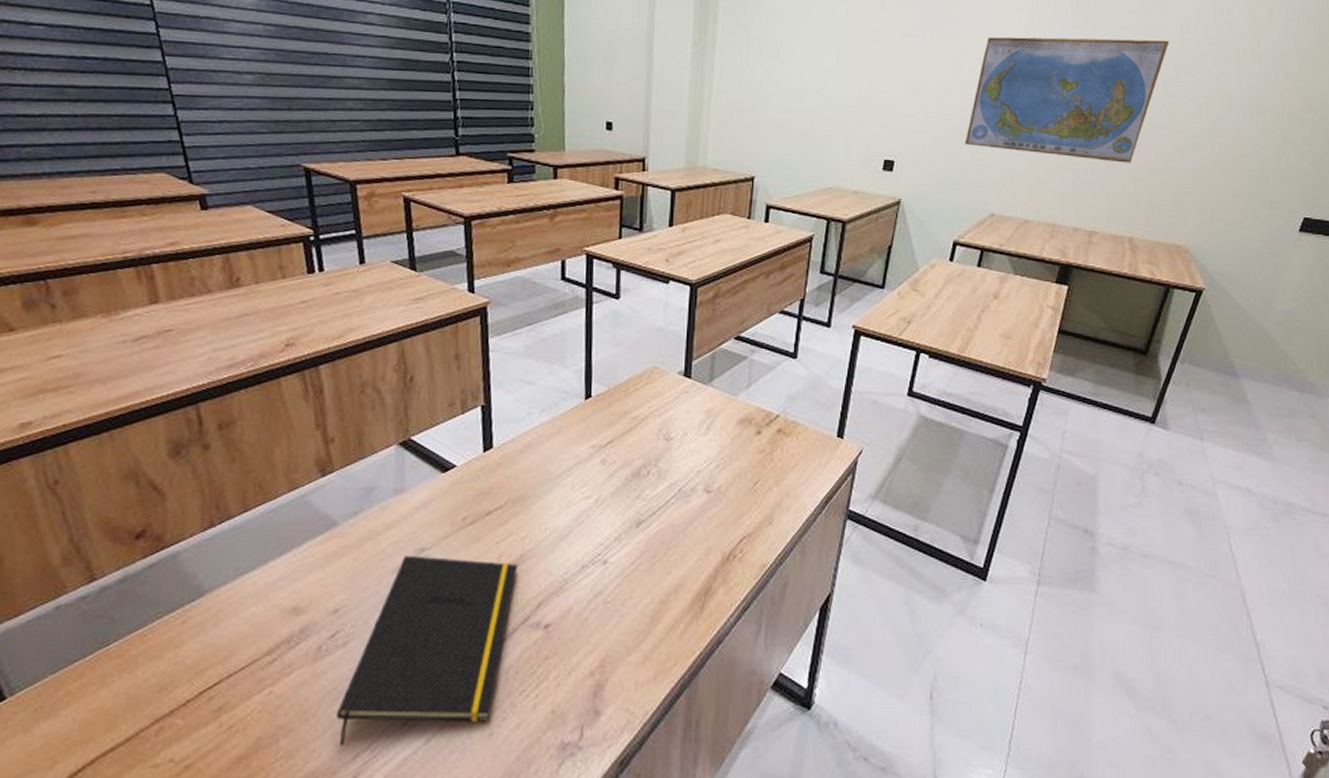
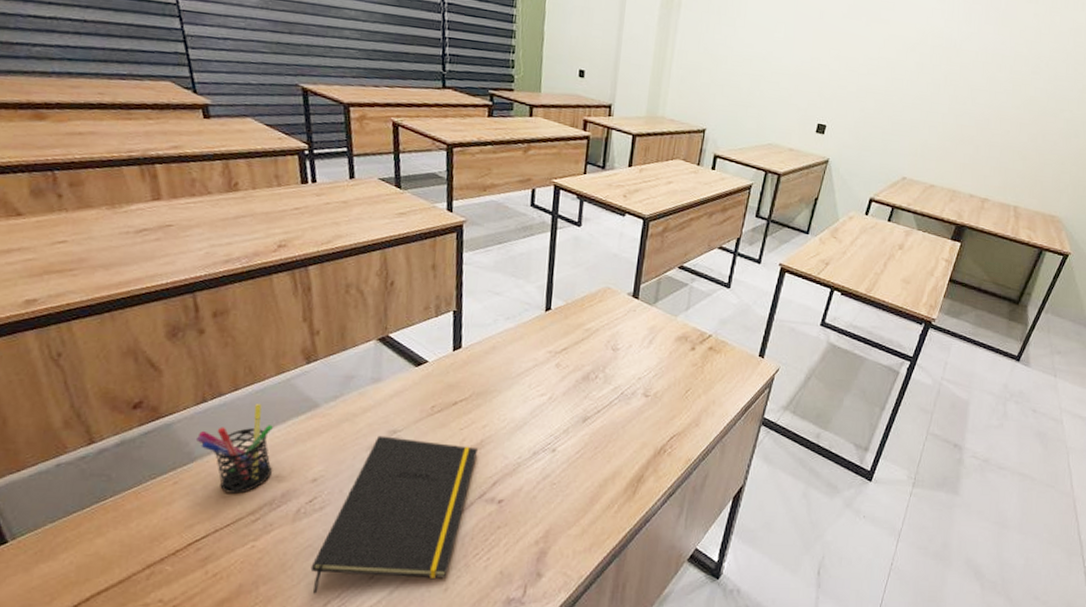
pen holder: none [204,526,288,631] -> present [195,404,273,494]
world map: present [964,37,1170,163] -> none [886,25,1064,144]

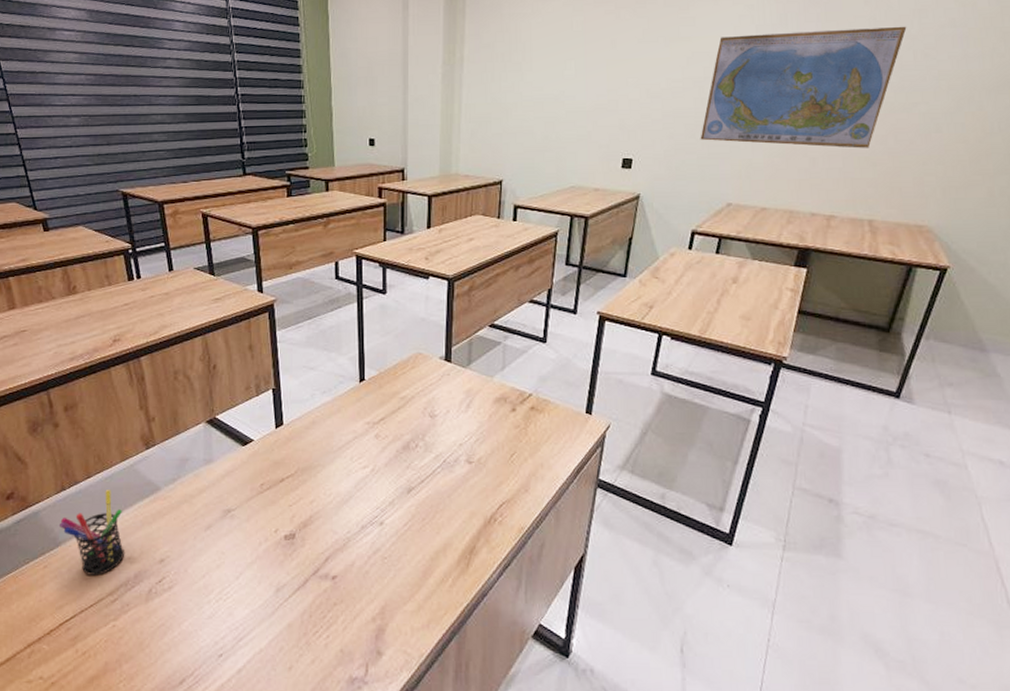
notepad: present [310,435,479,594] -> none [165,515,308,672]
world map: none [886,25,1064,144] -> present [700,26,907,148]

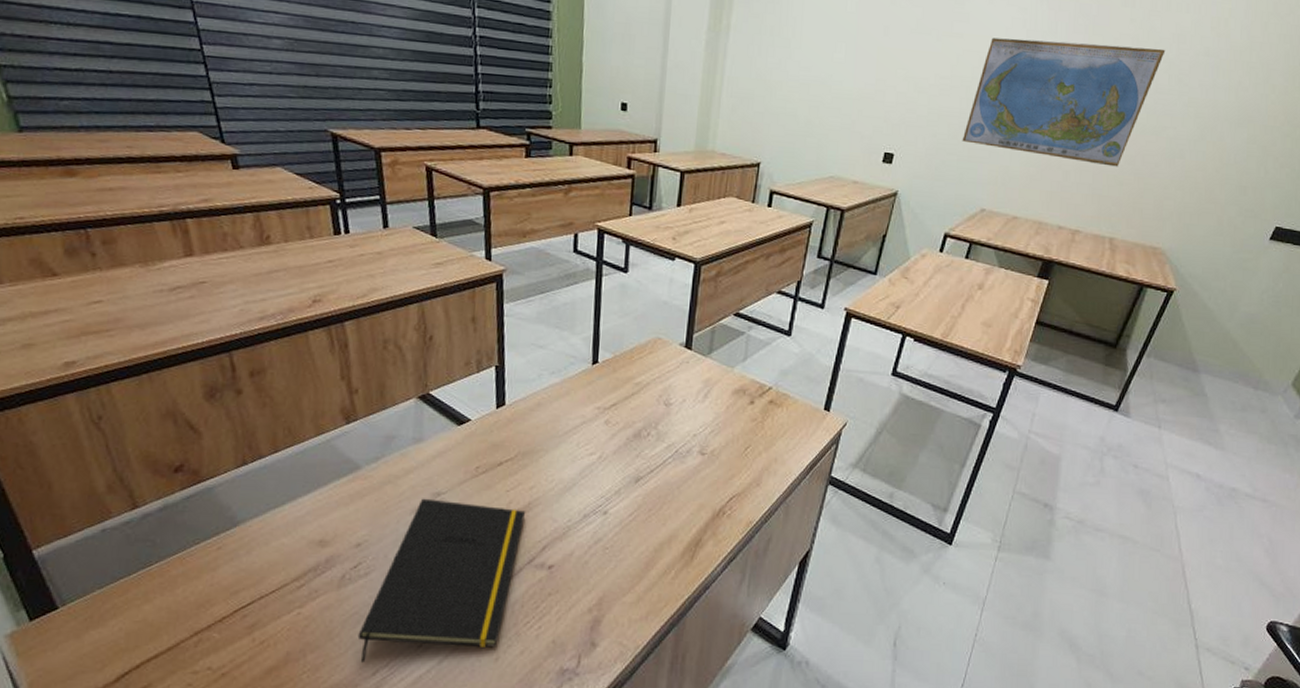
pen holder: present [58,490,124,576] -> none [237,466,315,559]
notepad: none [165,515,308,672] -> present [357,498,526,663]

